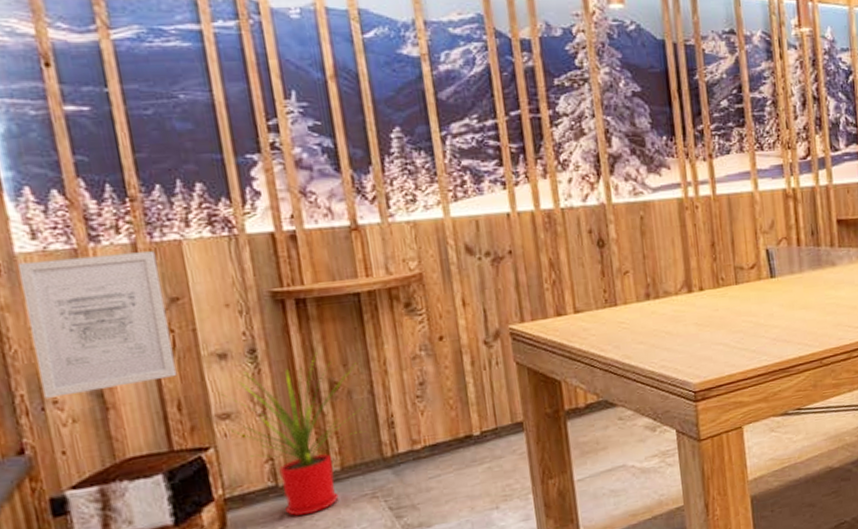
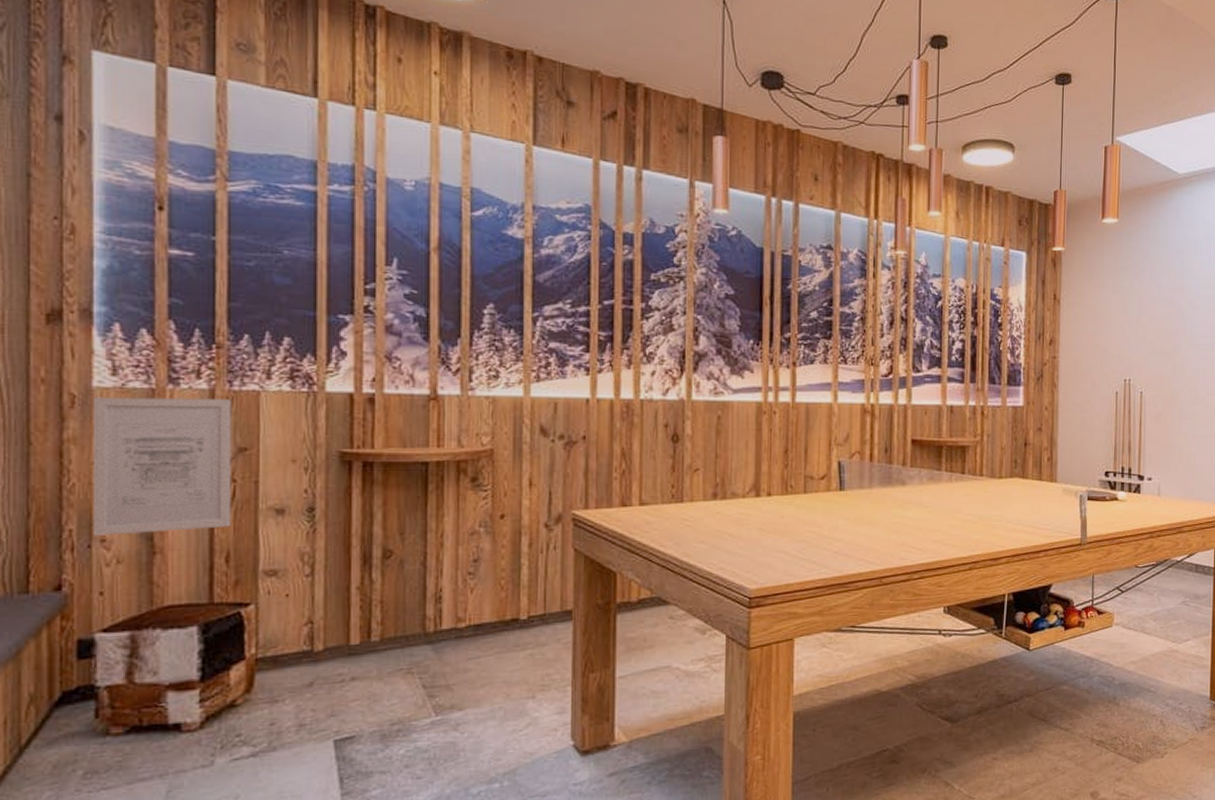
house plant: present [221,353,366,517] -> none [272,518,414,685]

